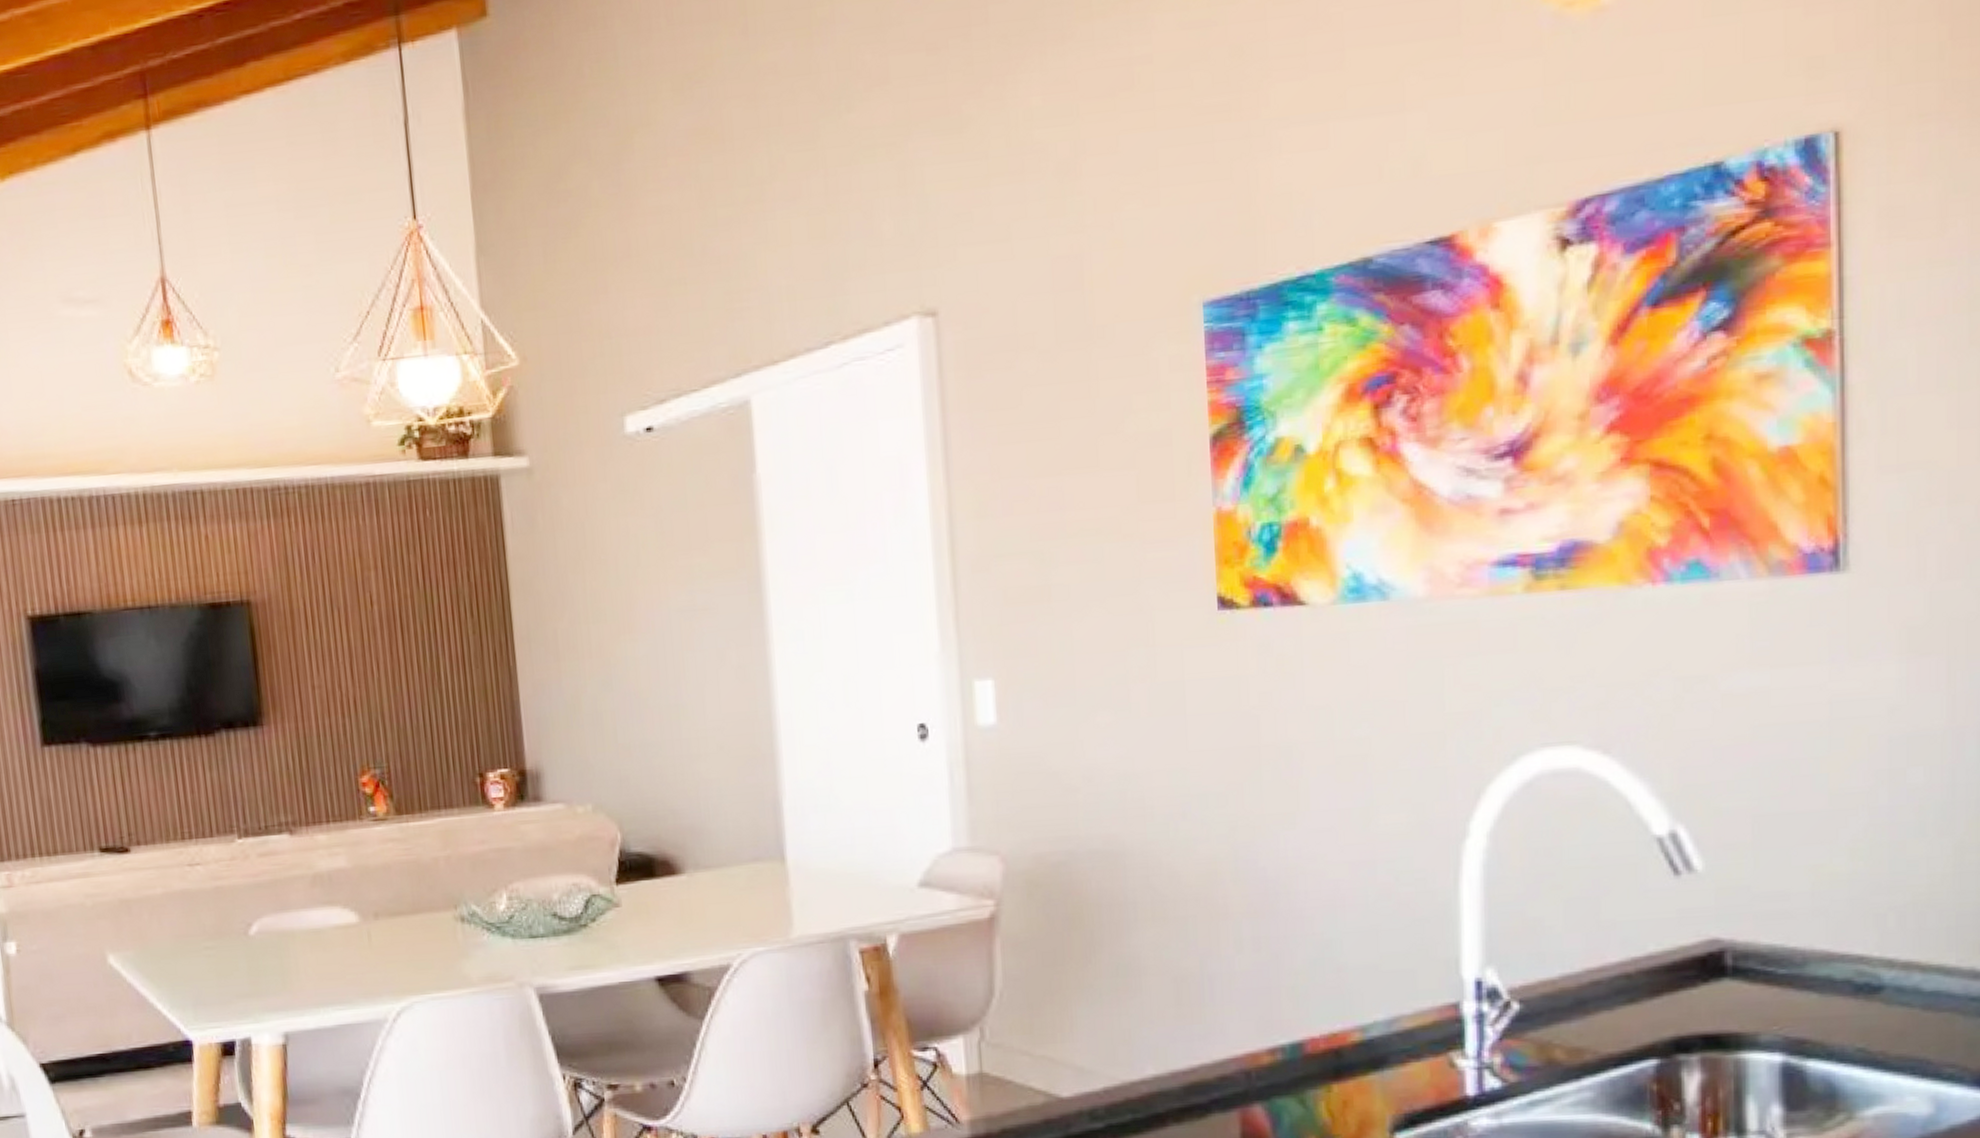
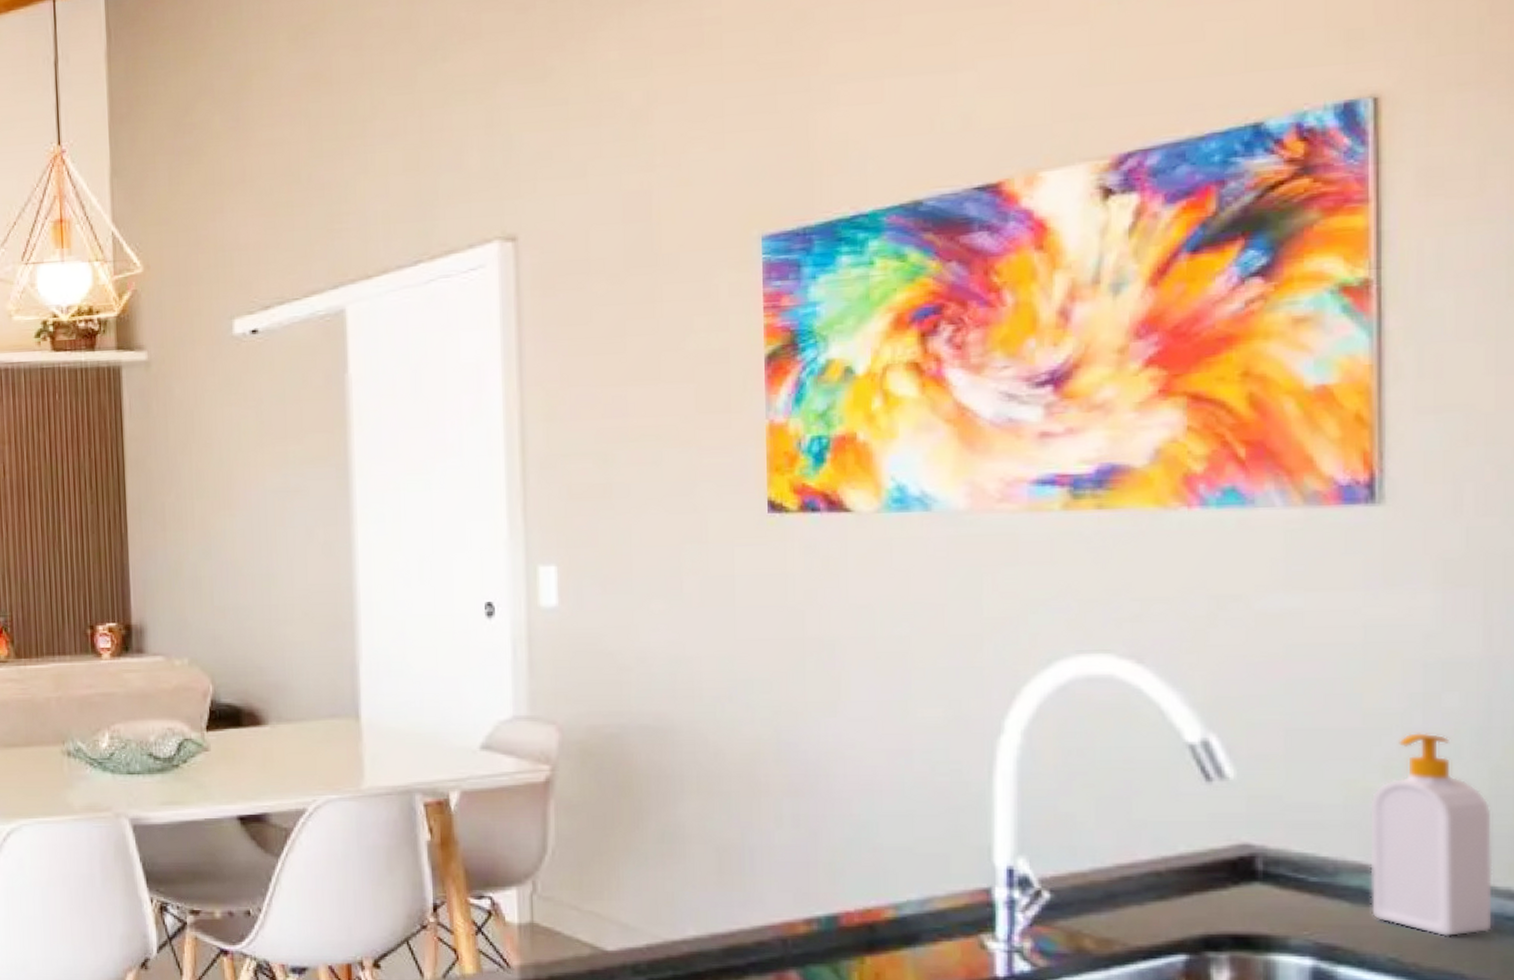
soap bottle: none [1836,810,1959,1023] -> present [1369,731,1494,937]

